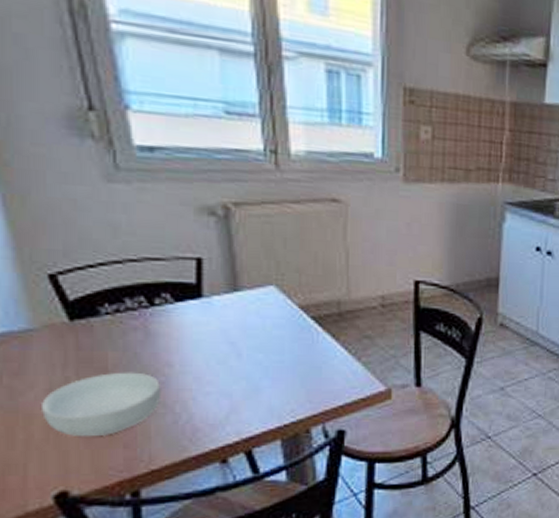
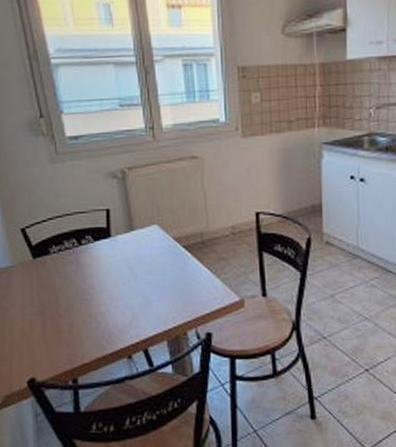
cereal bowl: present [42,372,162,437] -> none [19,292,88,340]

